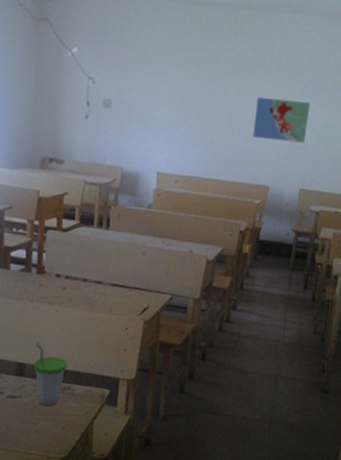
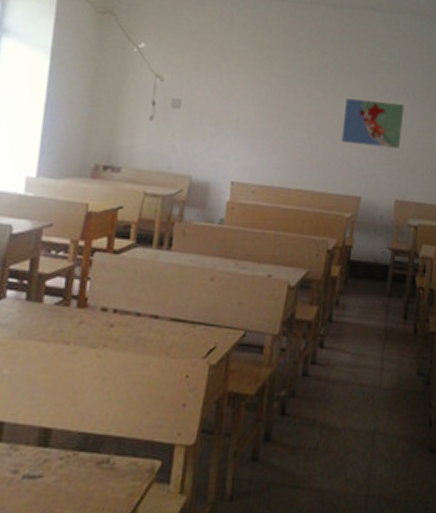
cup: present [33,342,68,407] -> none [62,399,109,489]

